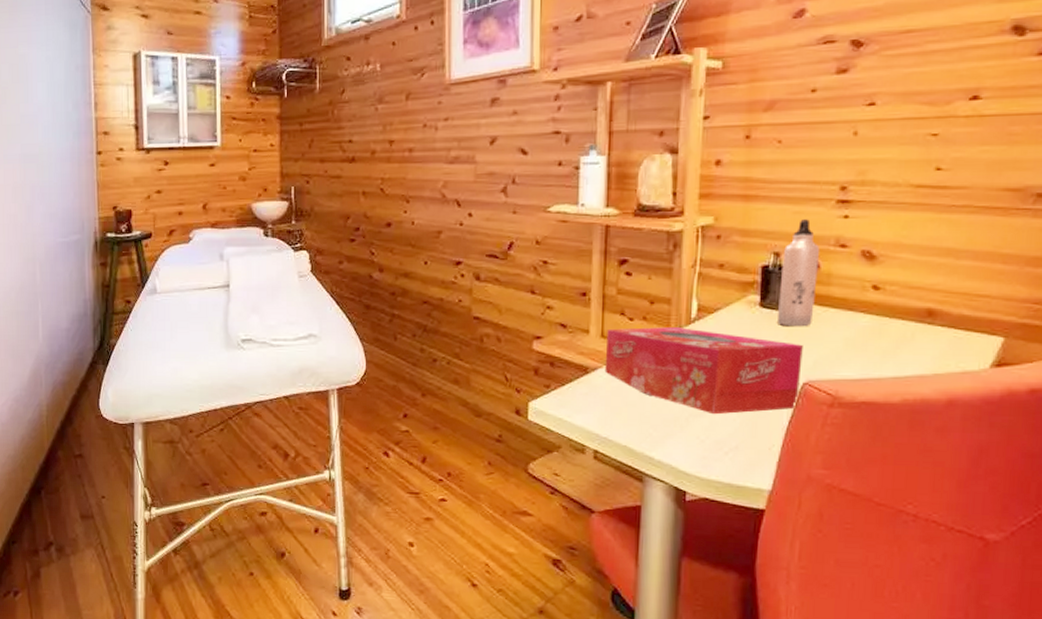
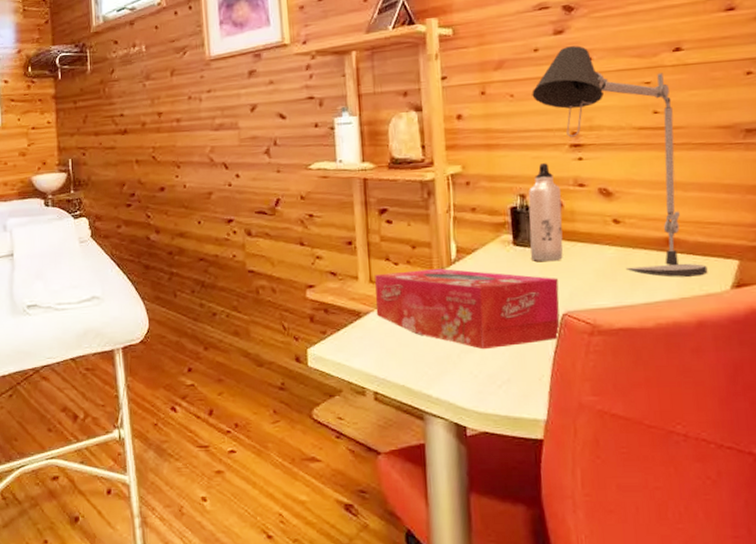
desk lamp: none [802,88,968,352] -> present [532,45,708,278]

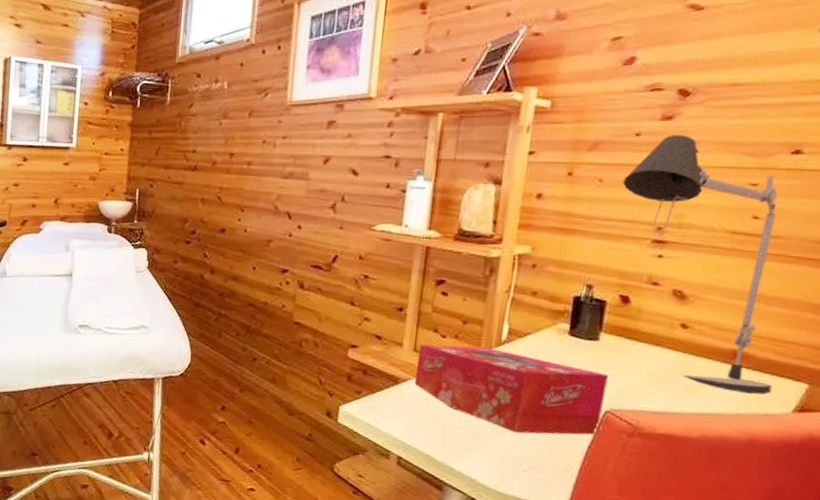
water bottle: present [528,163,563,262] -> none [585,256,633,358]

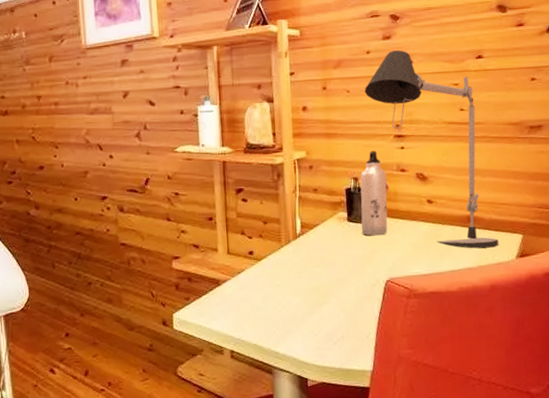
tissue box: present [414,344,608,436] -> none [232,242,385,312]
water bottle: none [585,256,633,358] -> present [360,151,388,236]

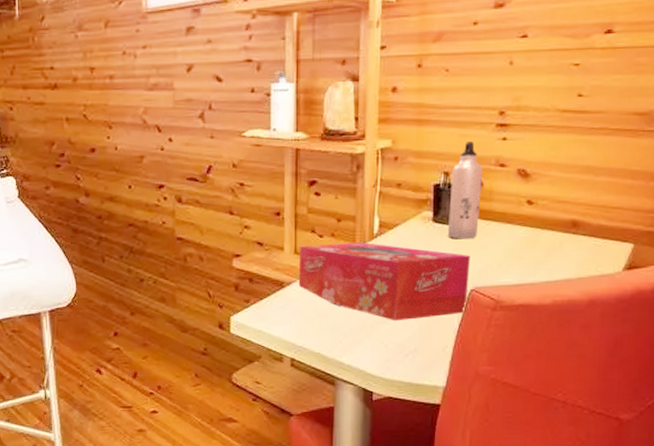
tissue box: none [232,242,385,312] -> present [298,243,470,321]
desk lamp: present [364,50,499,249] -> none [466,21,605,258]

